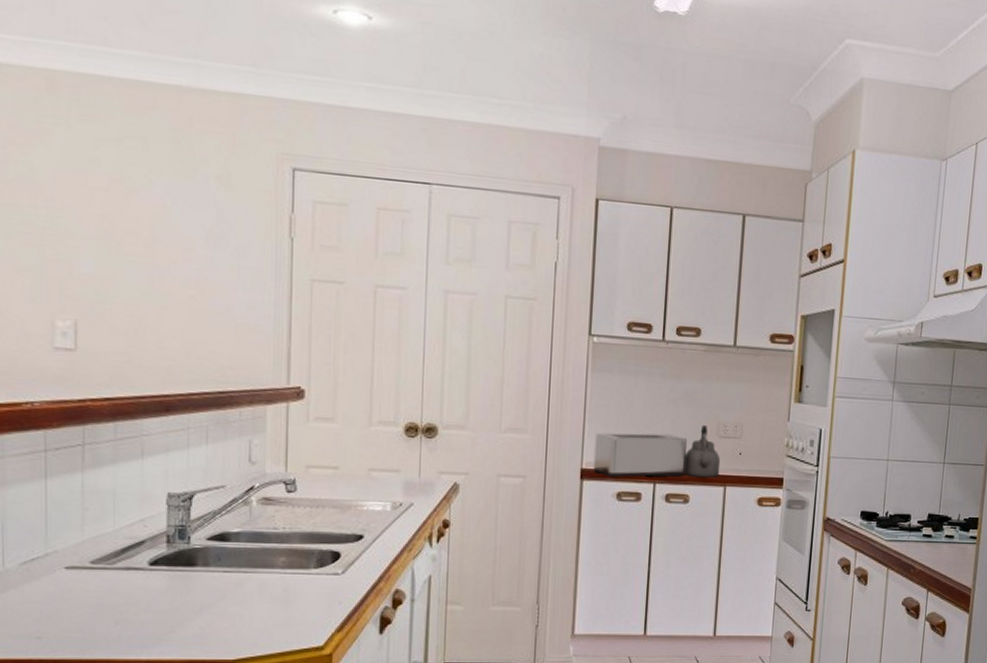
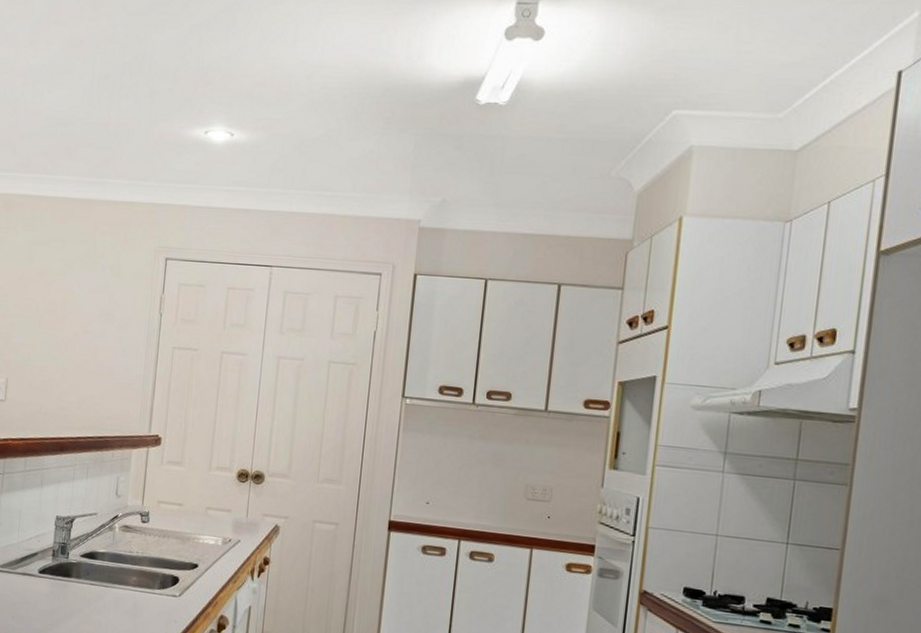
toaster: present [593,432,687,478] -> none [400,488,493,536]
kettle: present [683,425,721,478] -> none [488,487,528,539]

